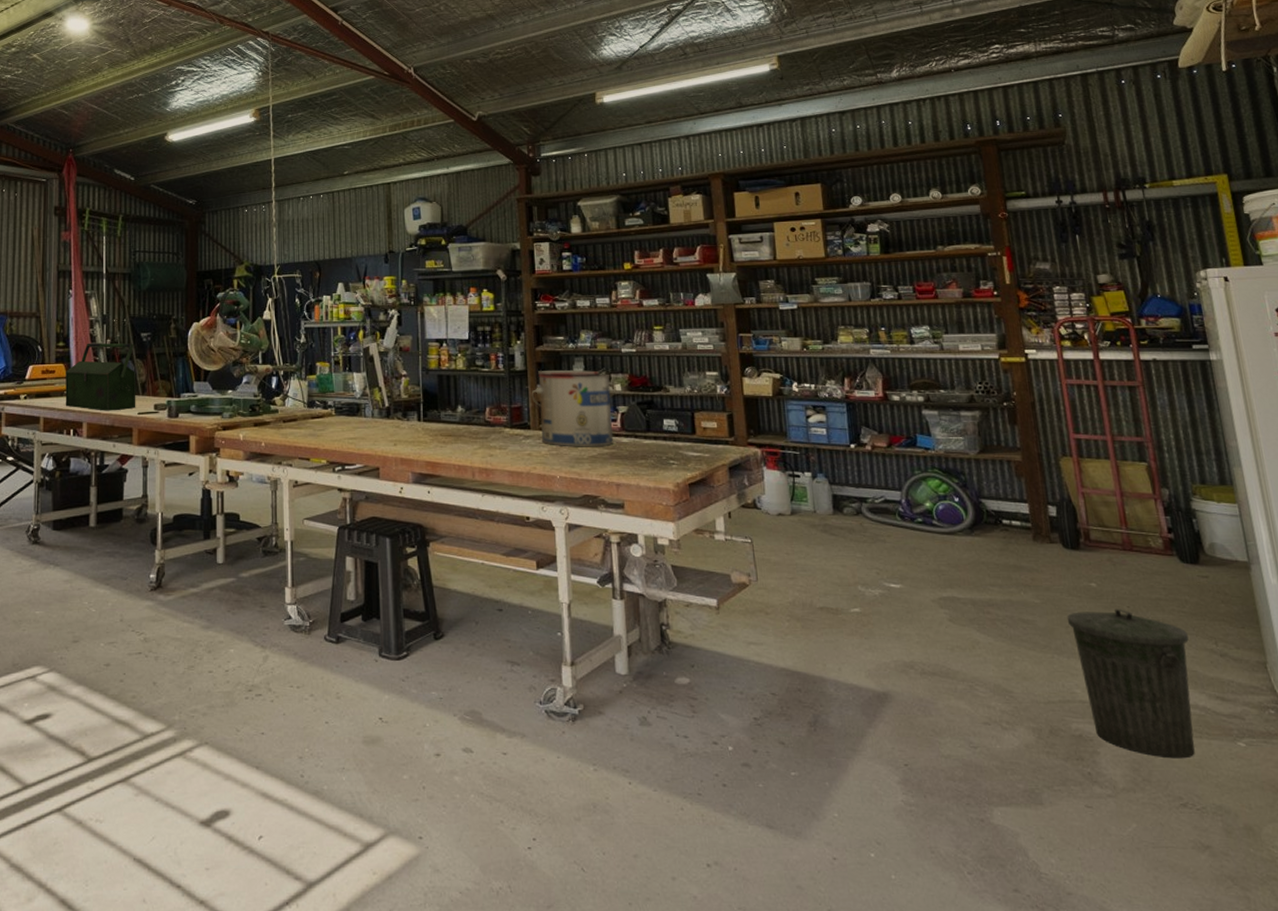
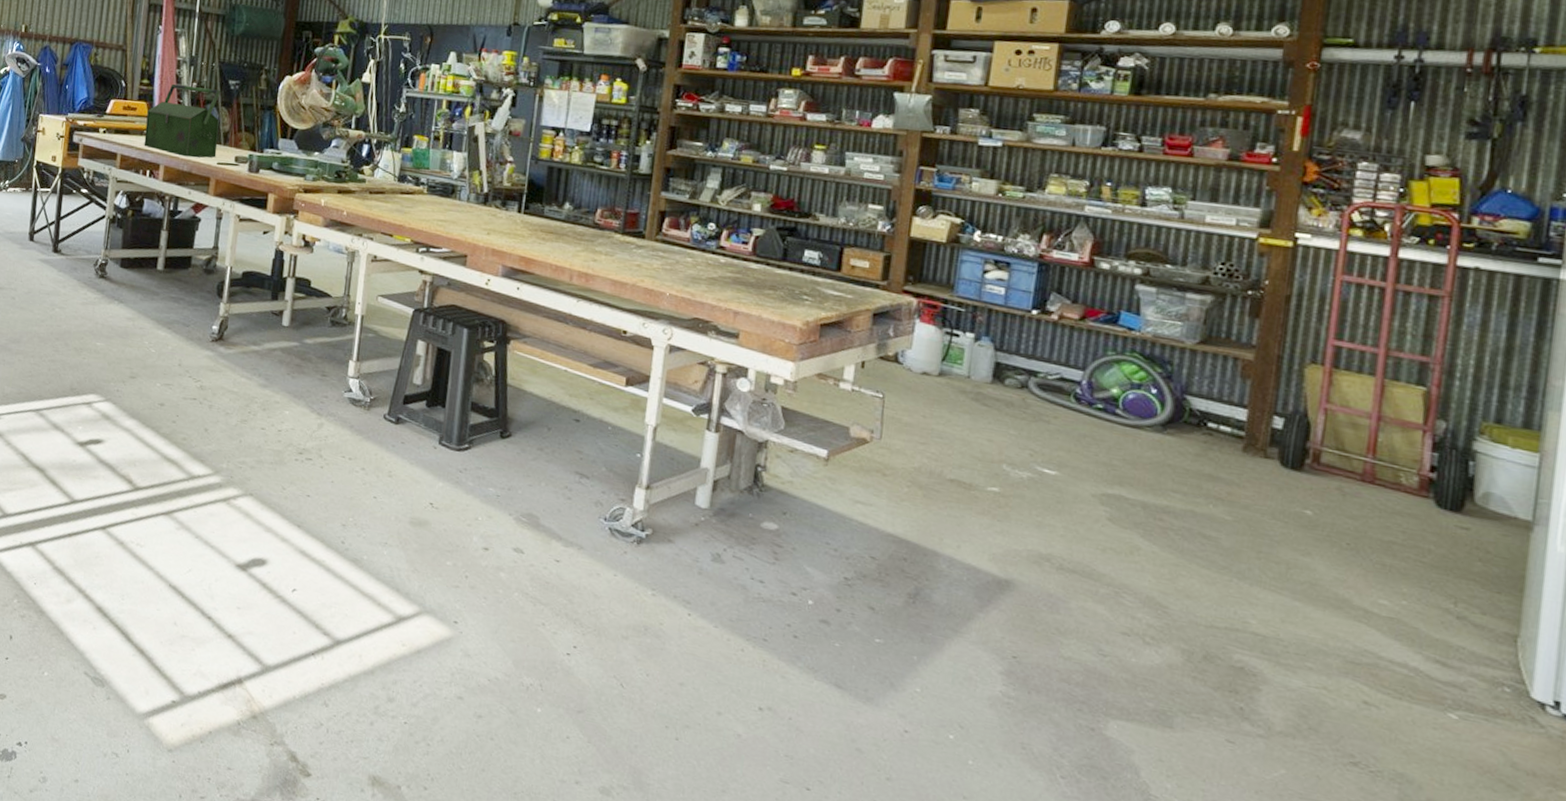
paint can: present [531,369,617,447] -> none [652,177,755,270]
trash can: present [1066,609,1195,759] -> none [1261,538,1420,717]

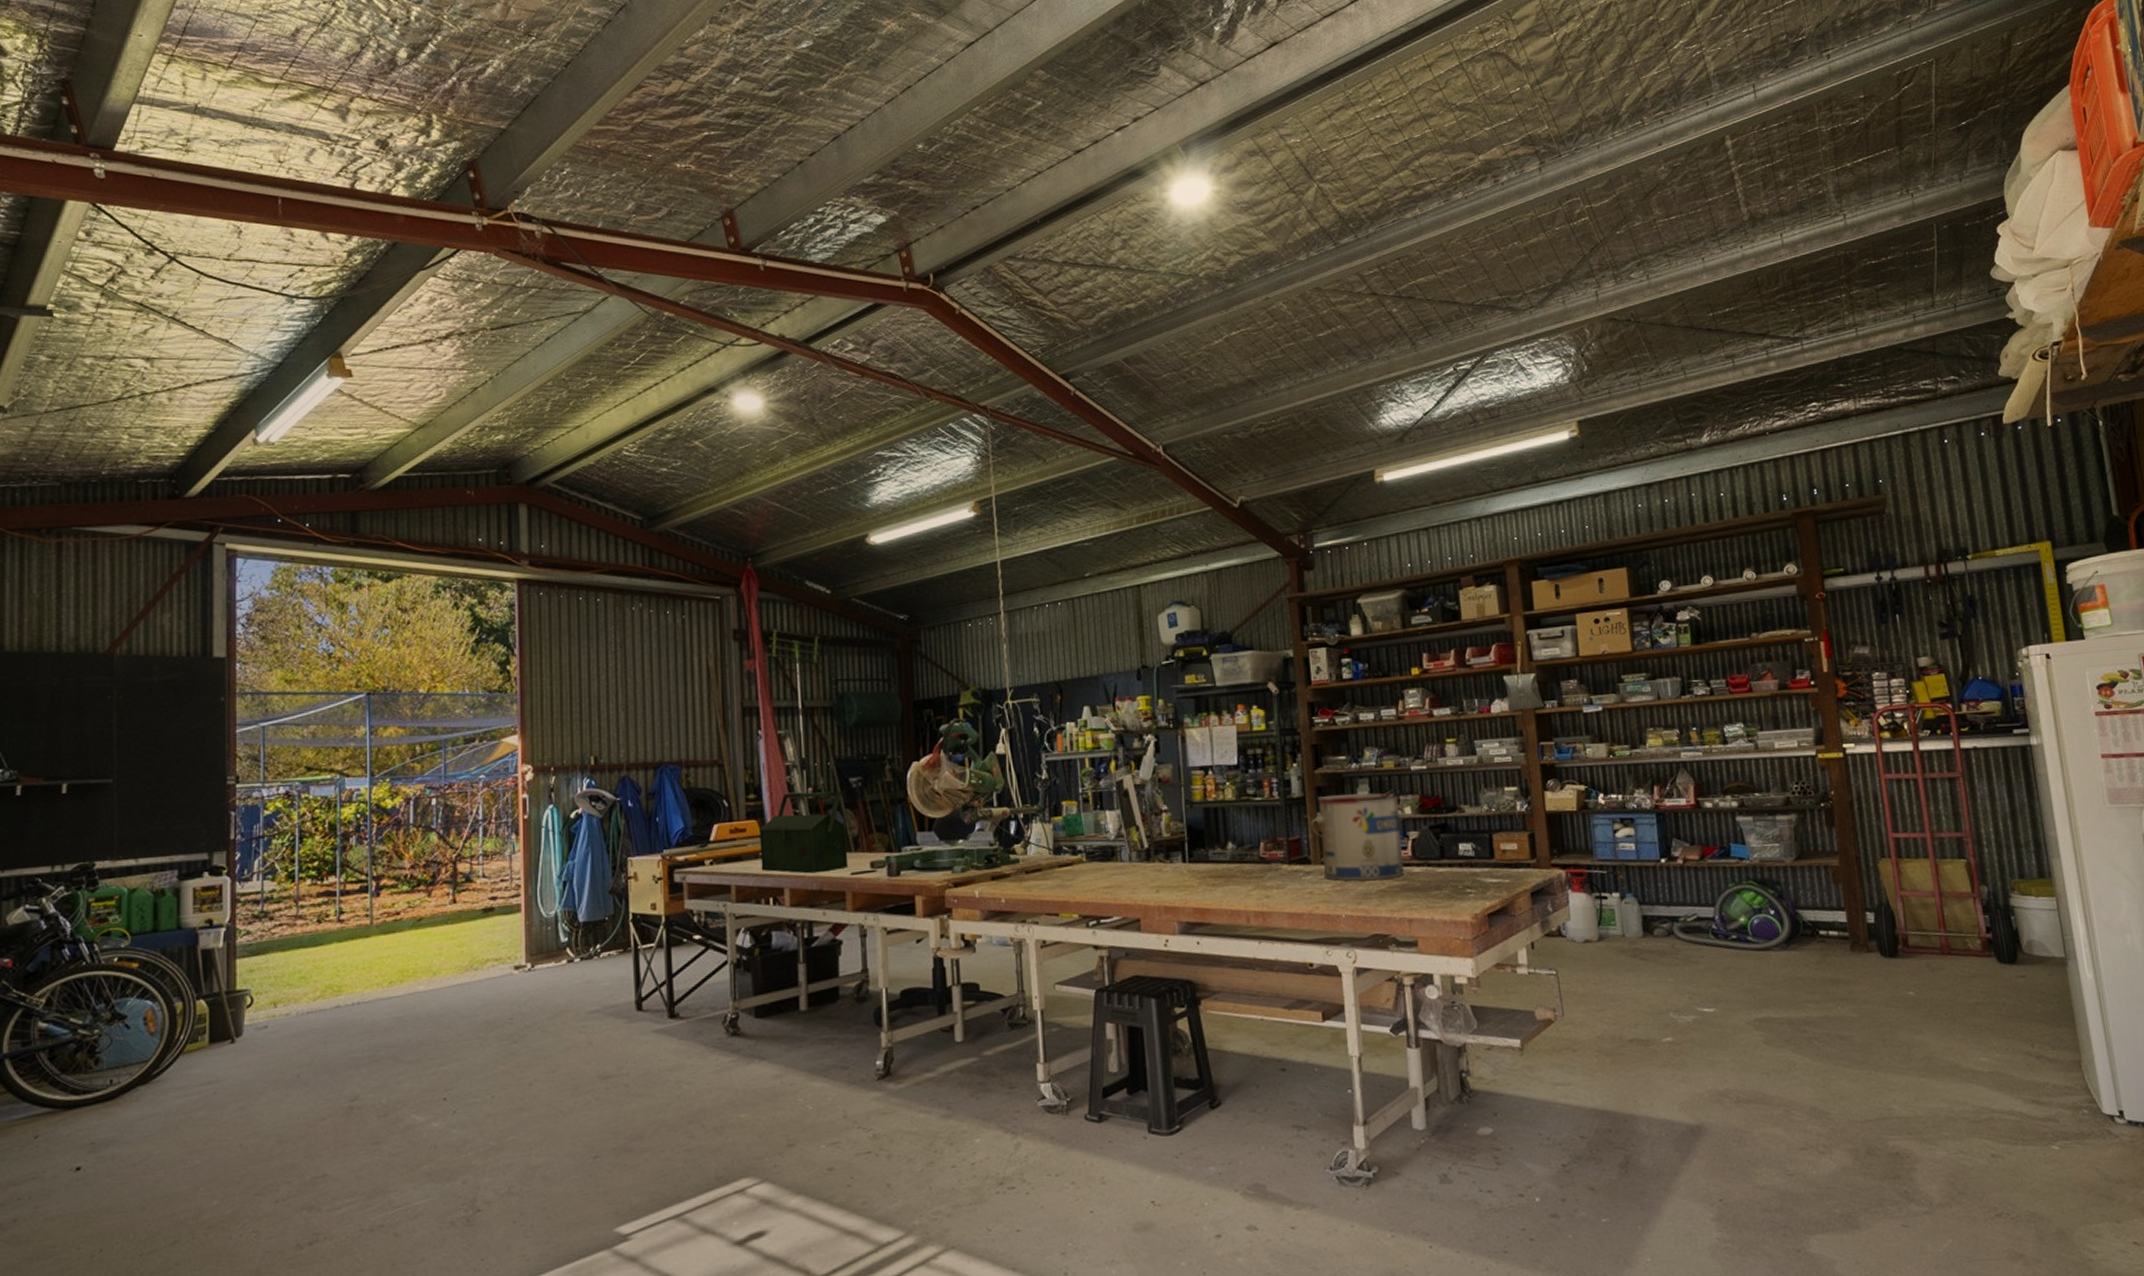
paint can: none [652,177,755,270] -> present [1310,792,1406,881]

